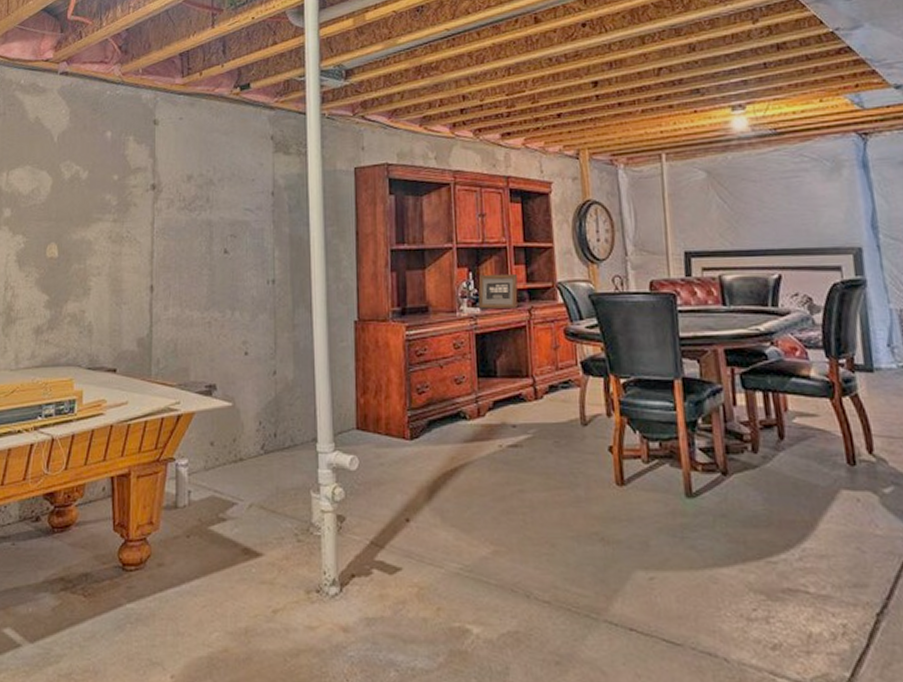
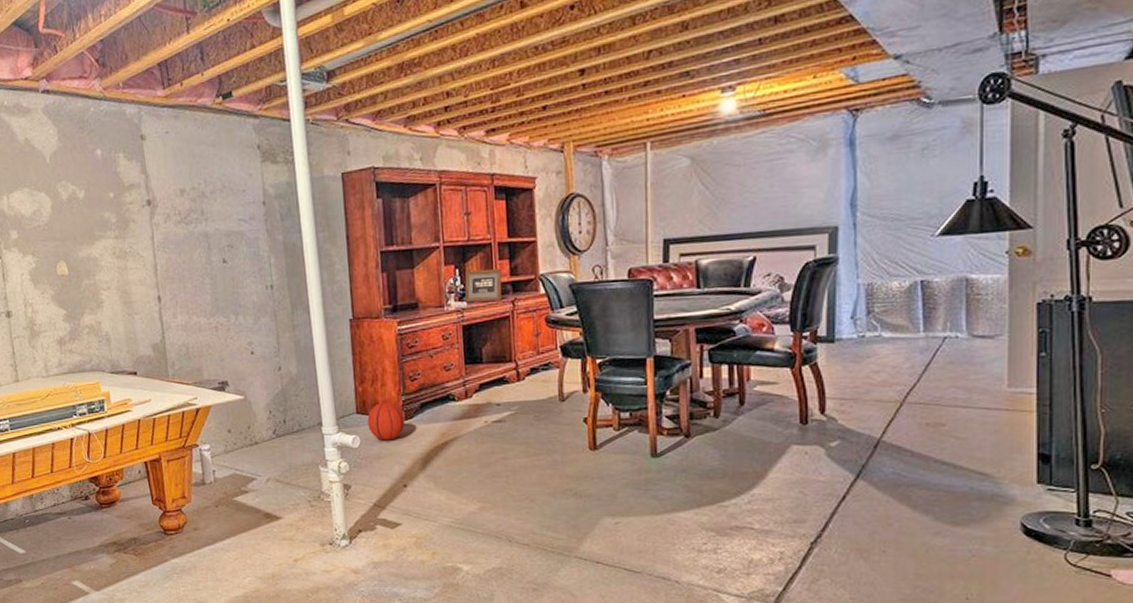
ball: none [368,416,410,463] -> present [367,401,405,441]

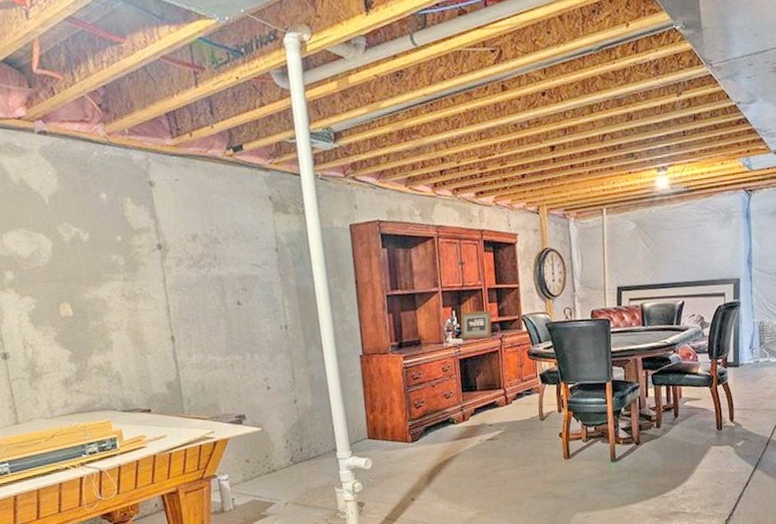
ball: present [367,401,405,441] -> none [378,426,412,462]

